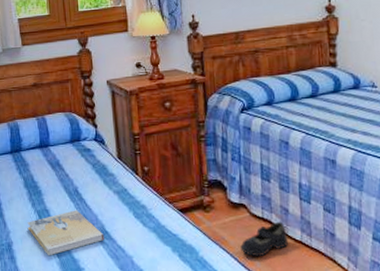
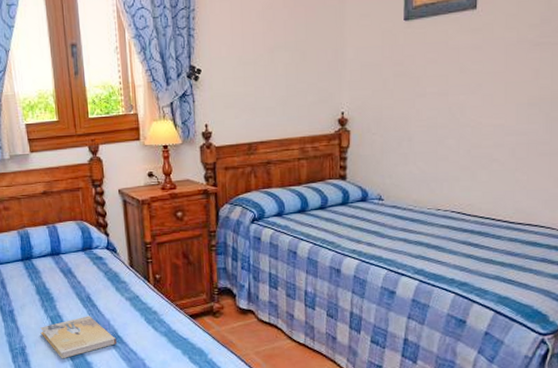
shoe: present [240,221,288,257] -> none [247,326,292,359]

